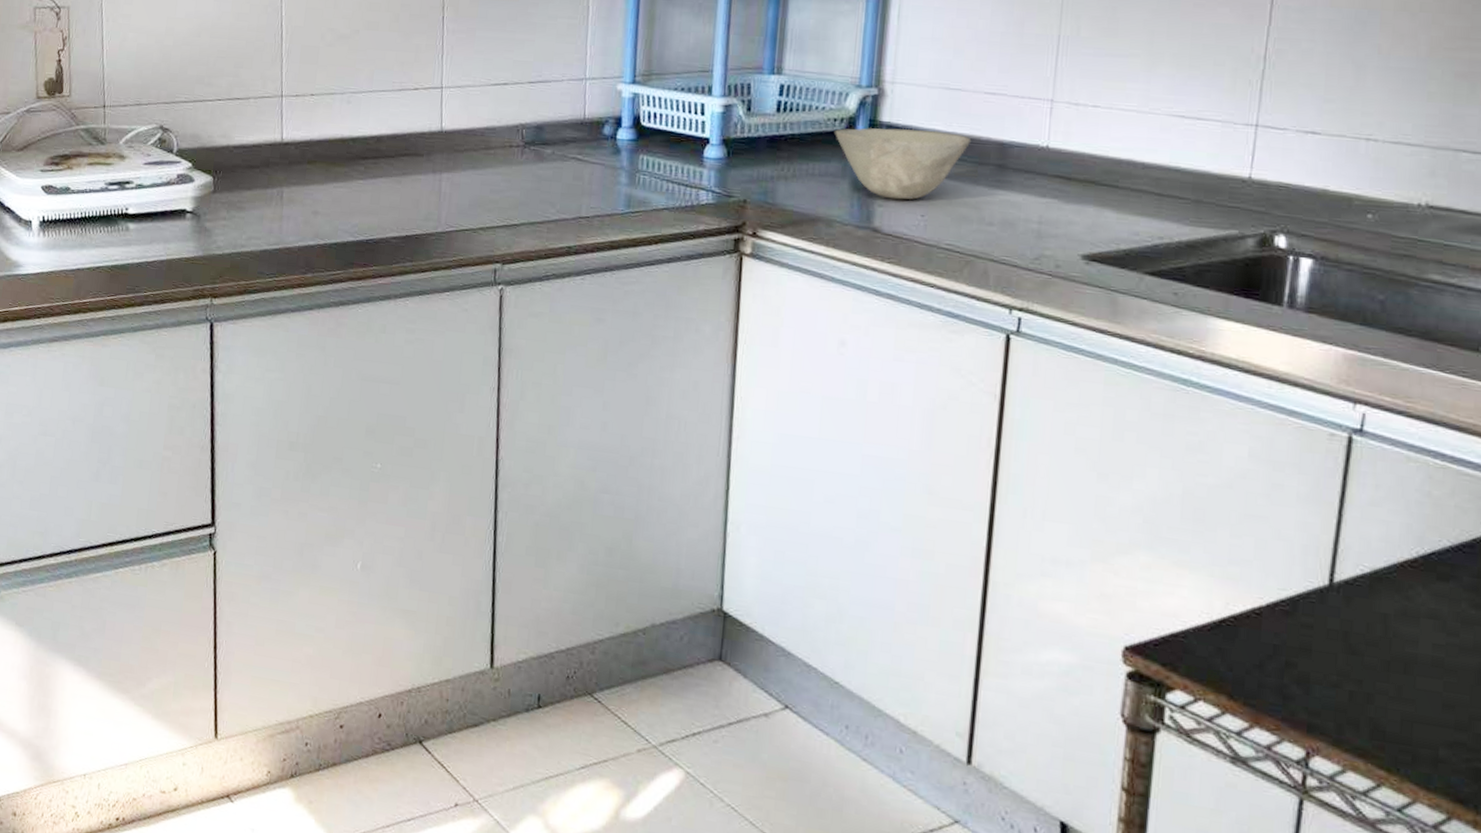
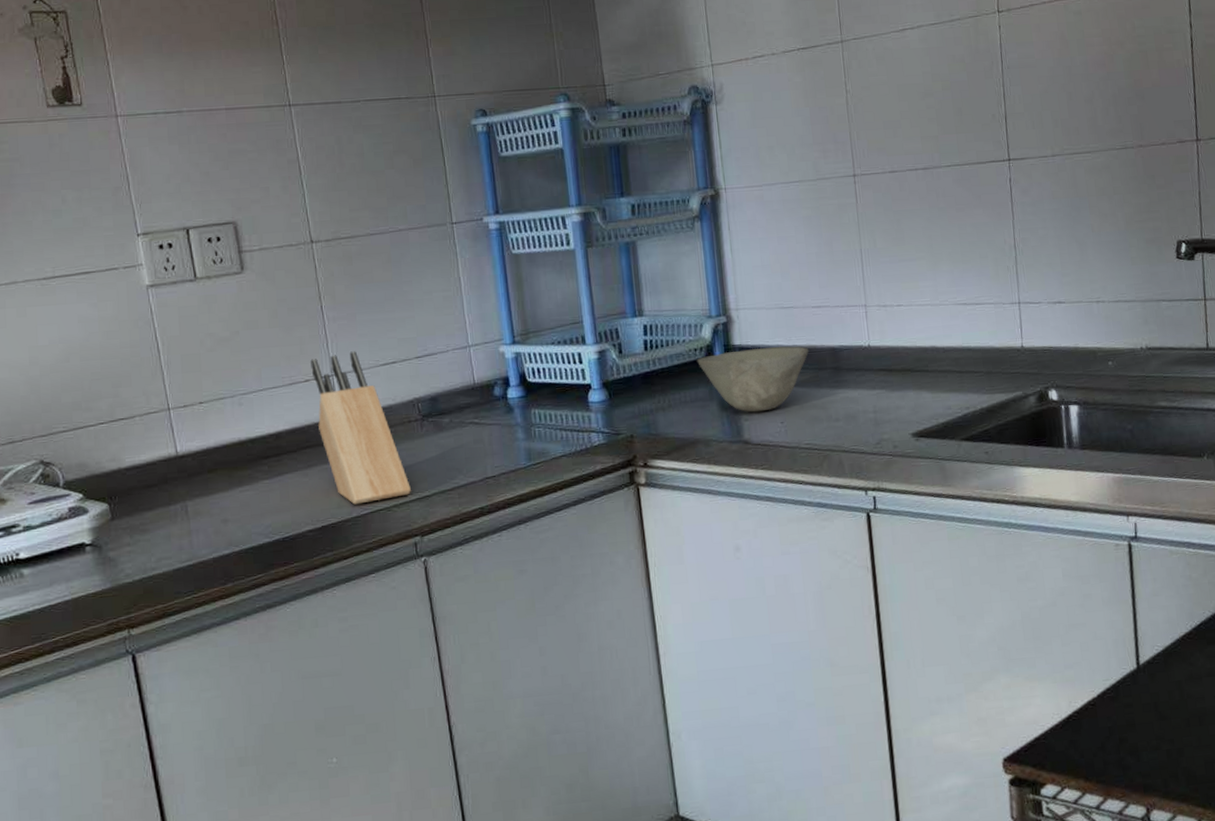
knife block: none [419,66,500,221] -> present [310,351,411,505]

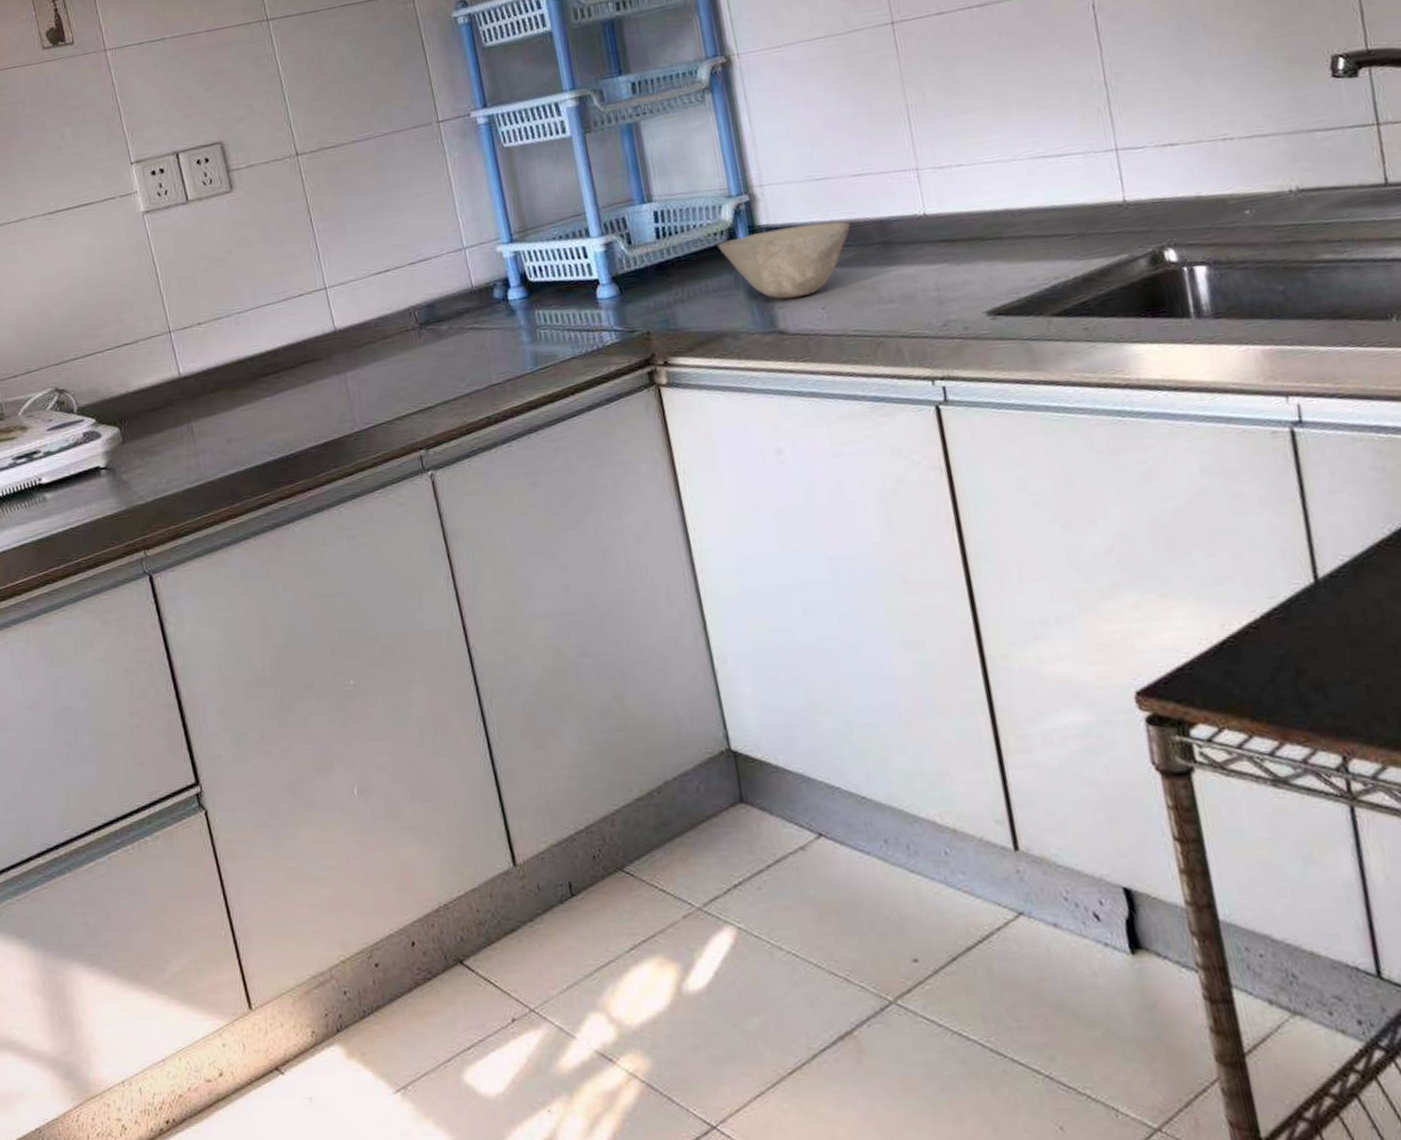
knife block: present [310,351,411,505] -> none [303,262,413,419]

